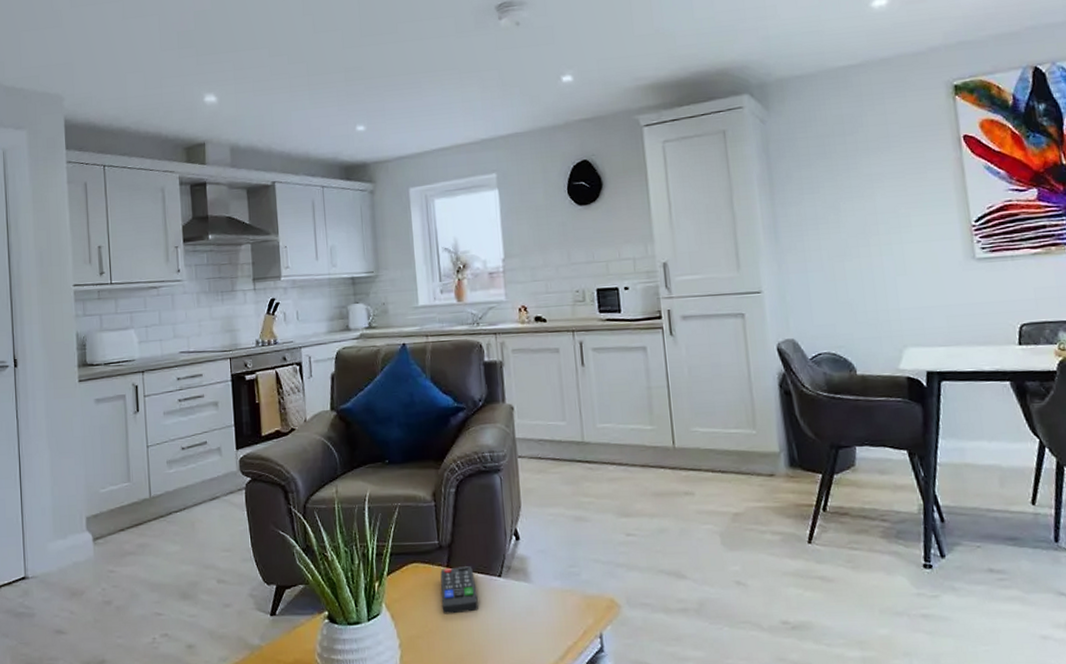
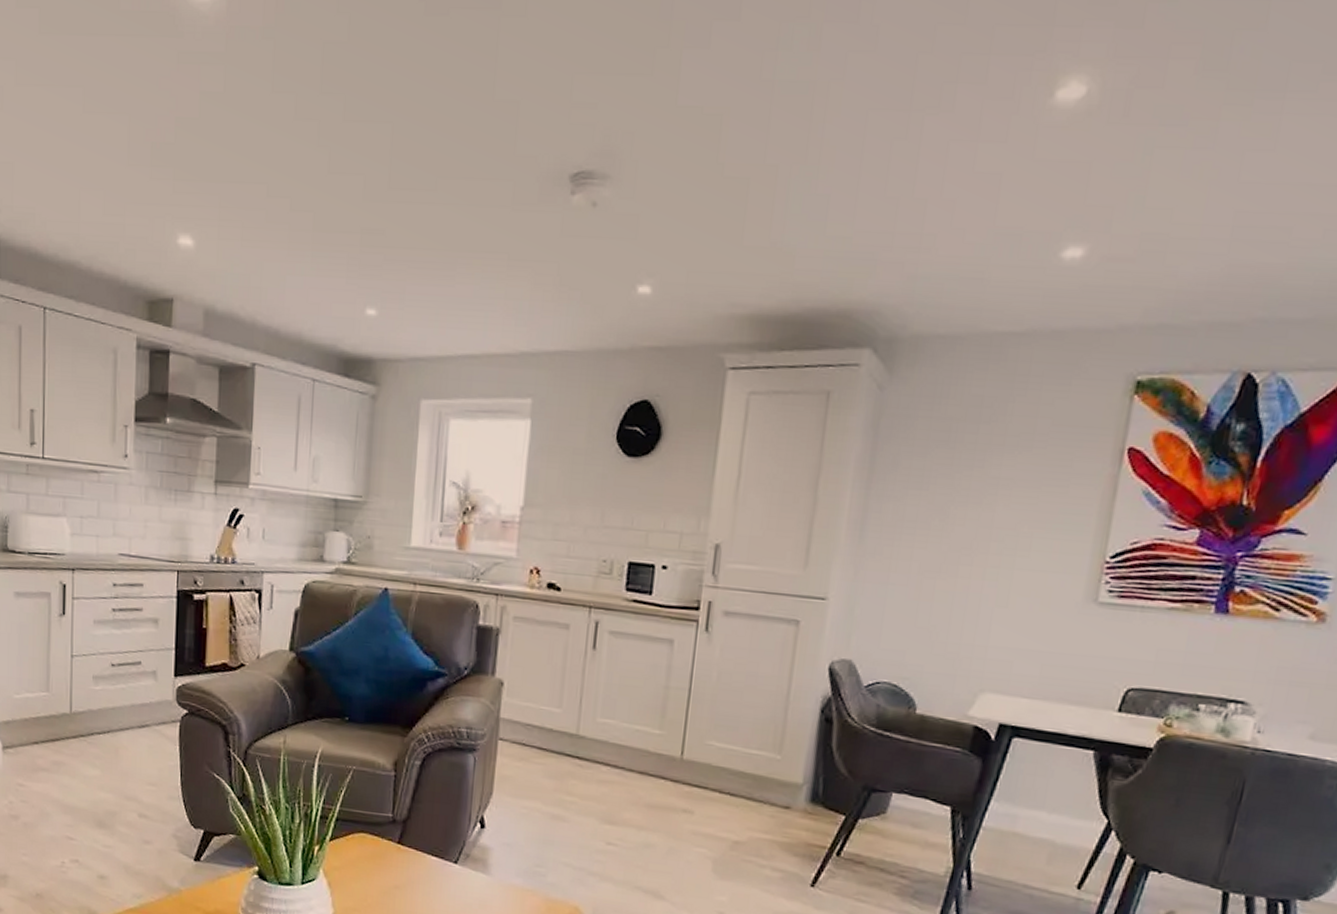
remote control: present [440,566,478,614] -> none [385,843,428,894]

